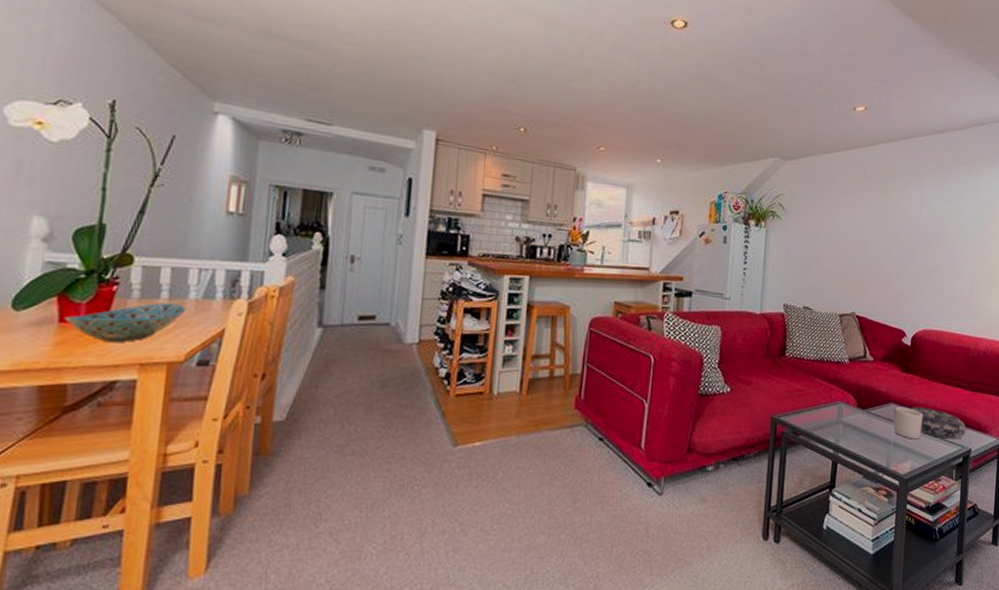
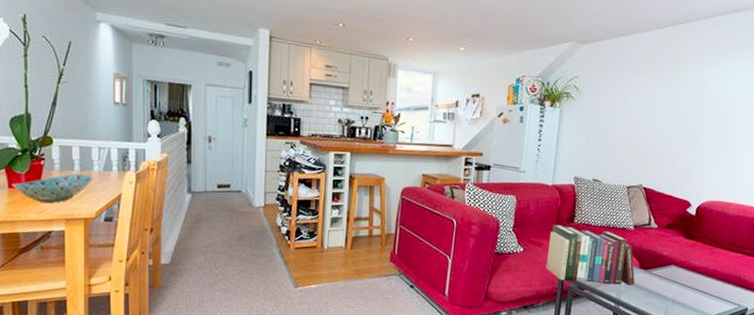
books: none [757,359,853,428] -> present [546,224,635,285]
mug: present [893,406,923,439] -> none [672,268,703,298]
decorative bowl: present [910,407,967,439] -> none [690,269,745,299]

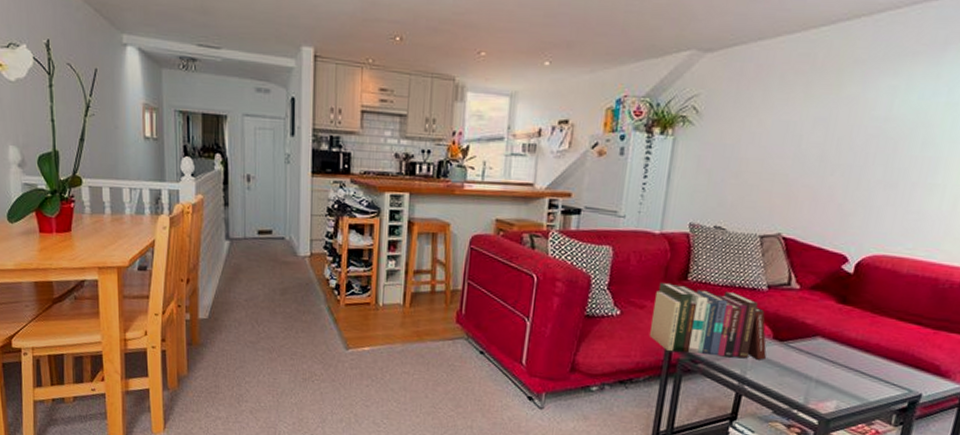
bowl: present [11,173,92,204] -> none [42,217,124,250]

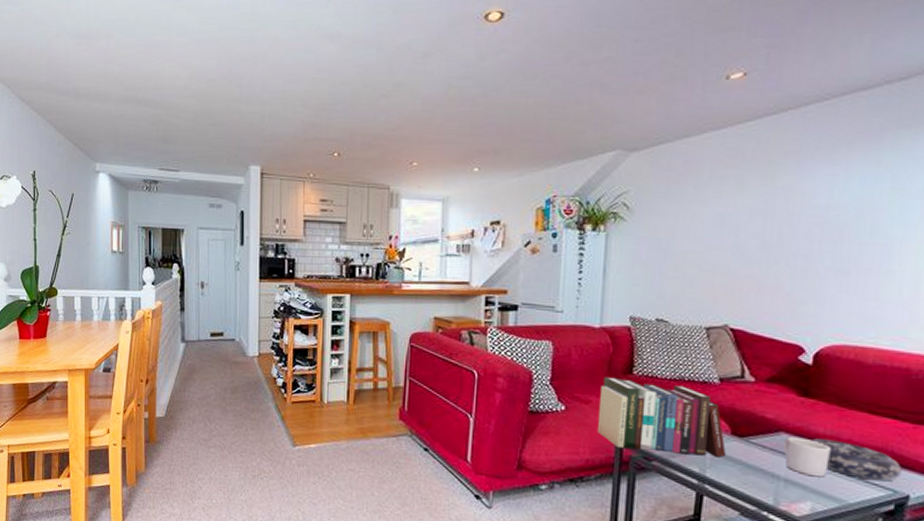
mug: none [818,341,860,379] -> present [783,436,831,478]
decorative bowl: none [843,342,919,382] -> present [811,438,902,482]

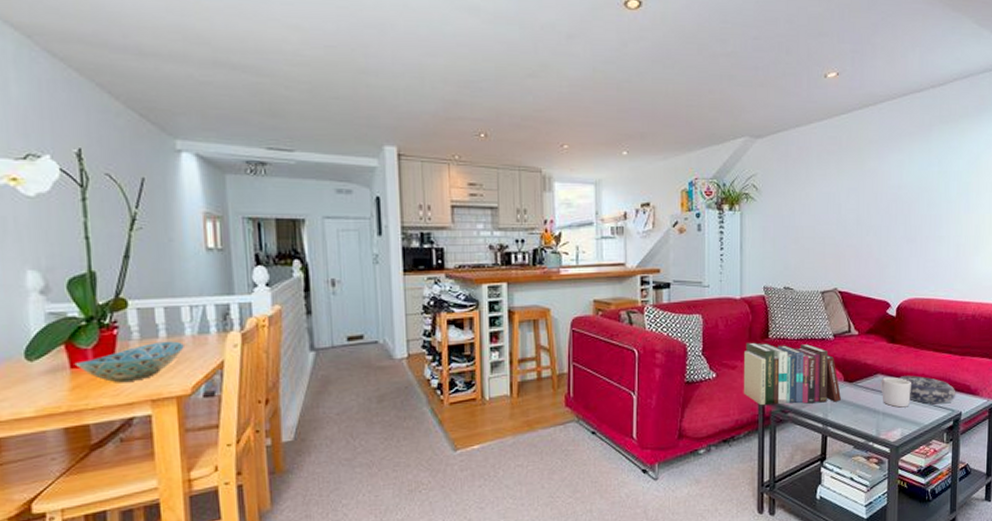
bowl: none [22,324,92,354] -> present [74,341,184,383]

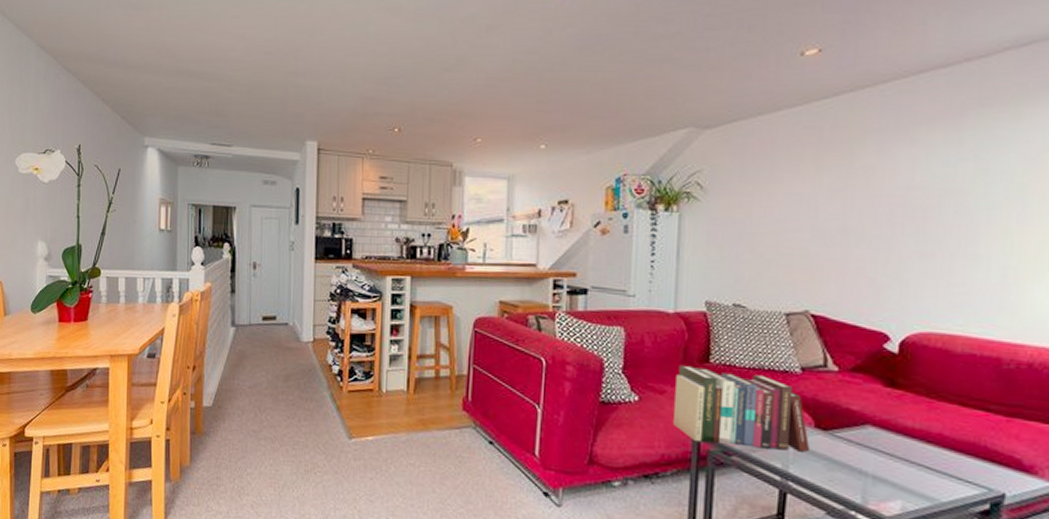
bowl: present [74,341,184,383] -> none [61,306,137,339]
mug: present [881,377,911,408] -> none [870,430,920,474]
decorative bowl: present [898,375,956,404] -> none [899,432,997,479]

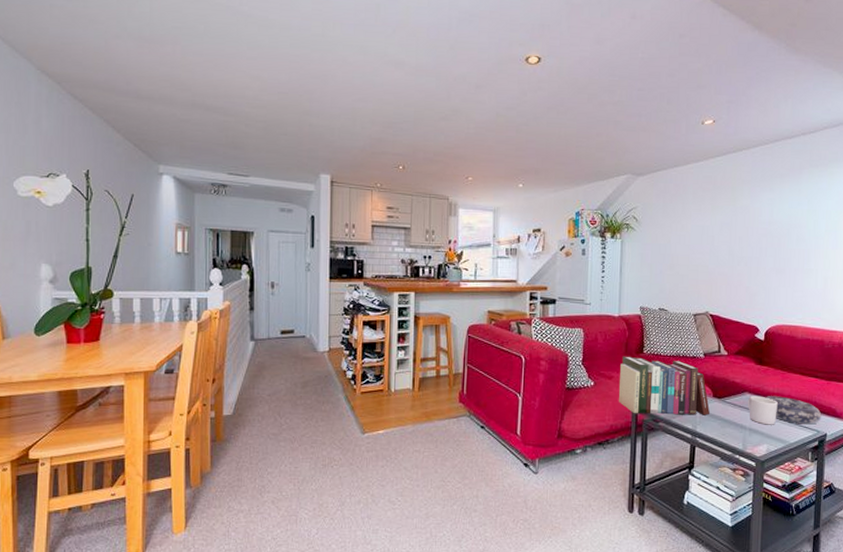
mug: none [870,430,920,474] -> present [748,396,778,425]
decorative bowl: none [899,432,997,479] -> present [765,396,822,425]

